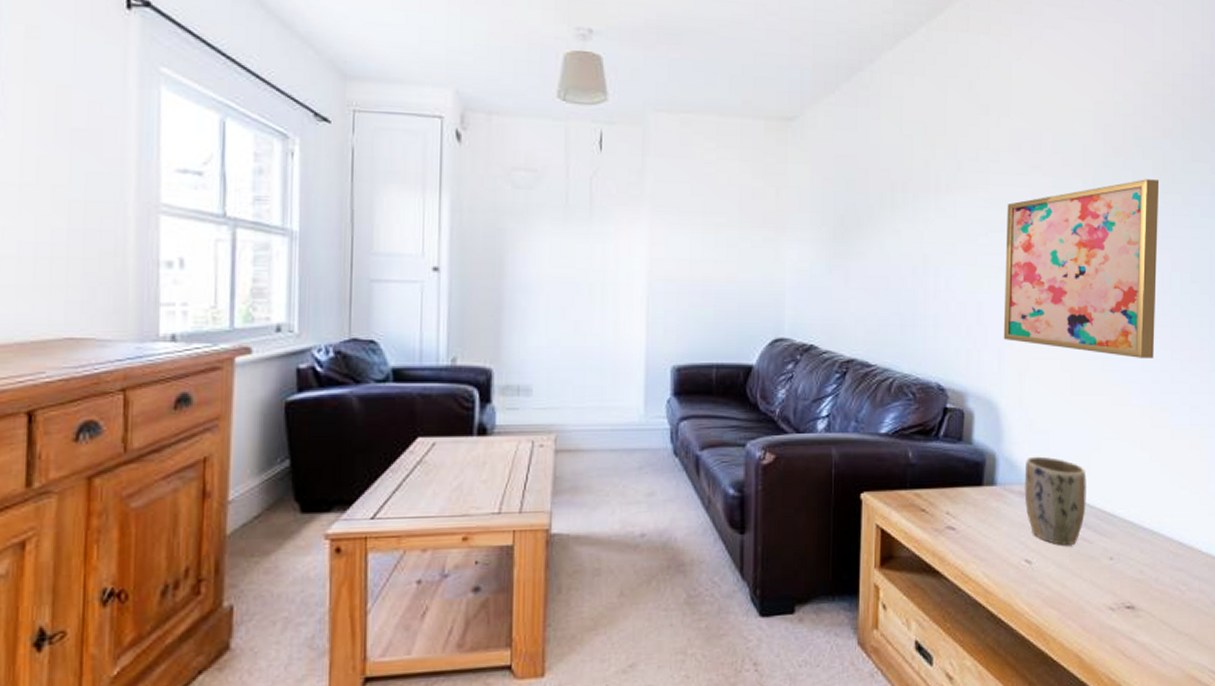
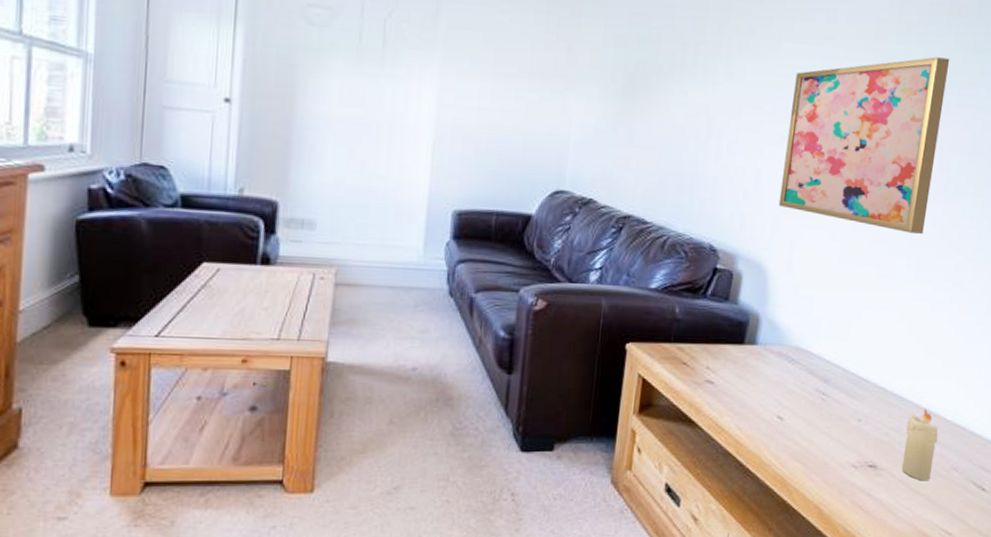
plant pot: present [1024,456,1086,546] -> none [782,320,845,406]
candle: none [1161,541,1195,620] -> present [901,409,938,481]

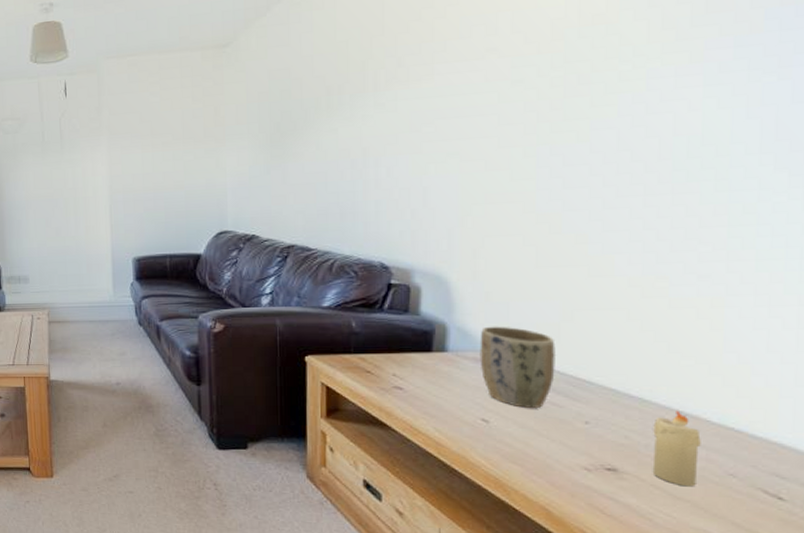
wall art: present [778,57,950,234] -> none [453,40,657,229]
plant pot: none [782,320,845,406] -> present [480,326,555,409]

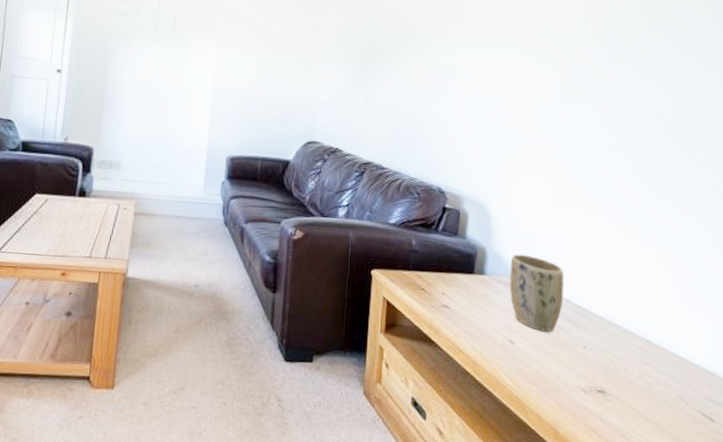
candle: present [652,410,701,487] -> none [629,339,661,409]

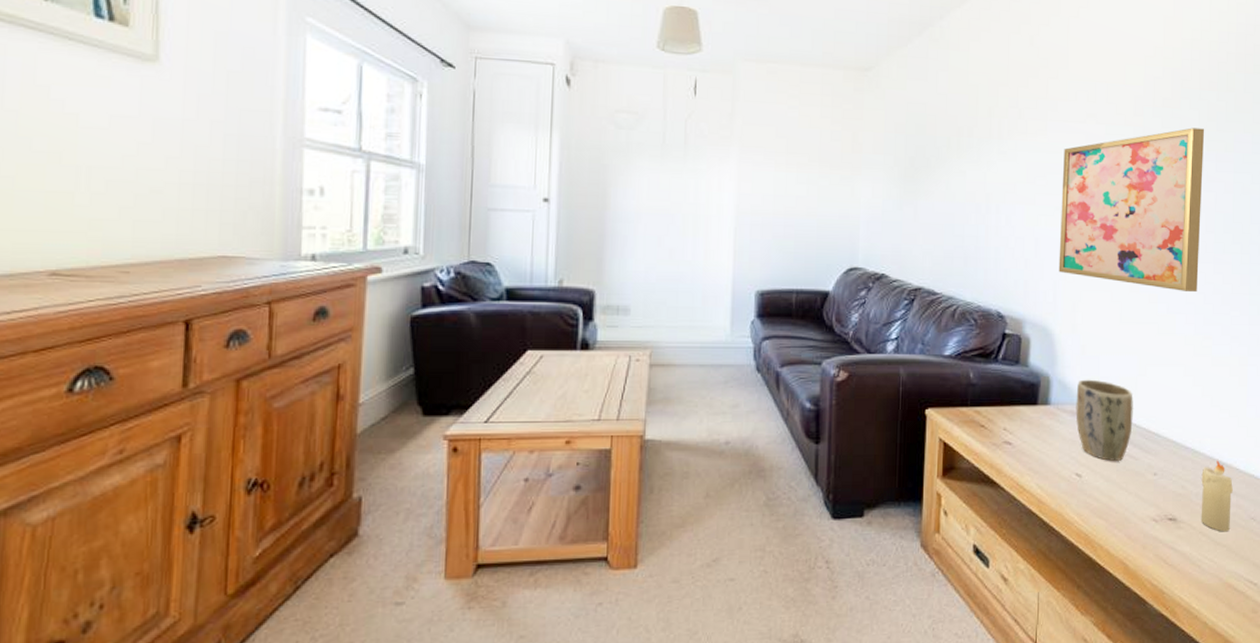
wall art: none [495,34,633,181] -> present [1058,128,1205,292]
candle: none [629,339,661,409] -> present [1200,460,1233,532]

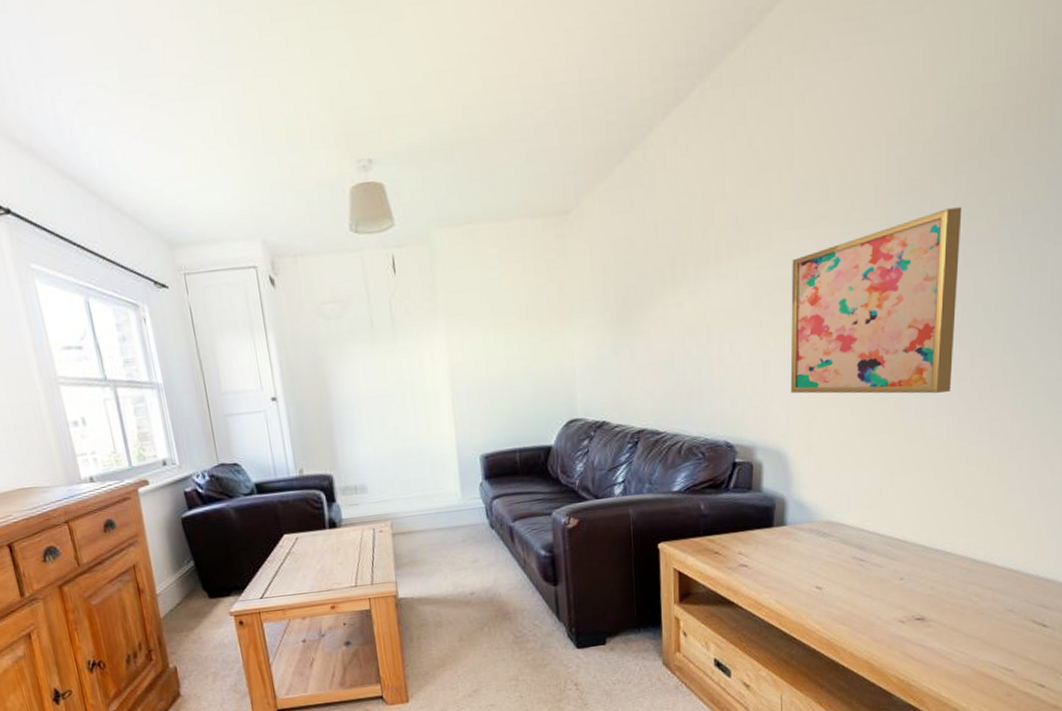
plant pot: present [1075,379,1133,462] -> none [814,495,877,572]
candle: present [1200,460,1233,532] -> none [951,559,989,626]

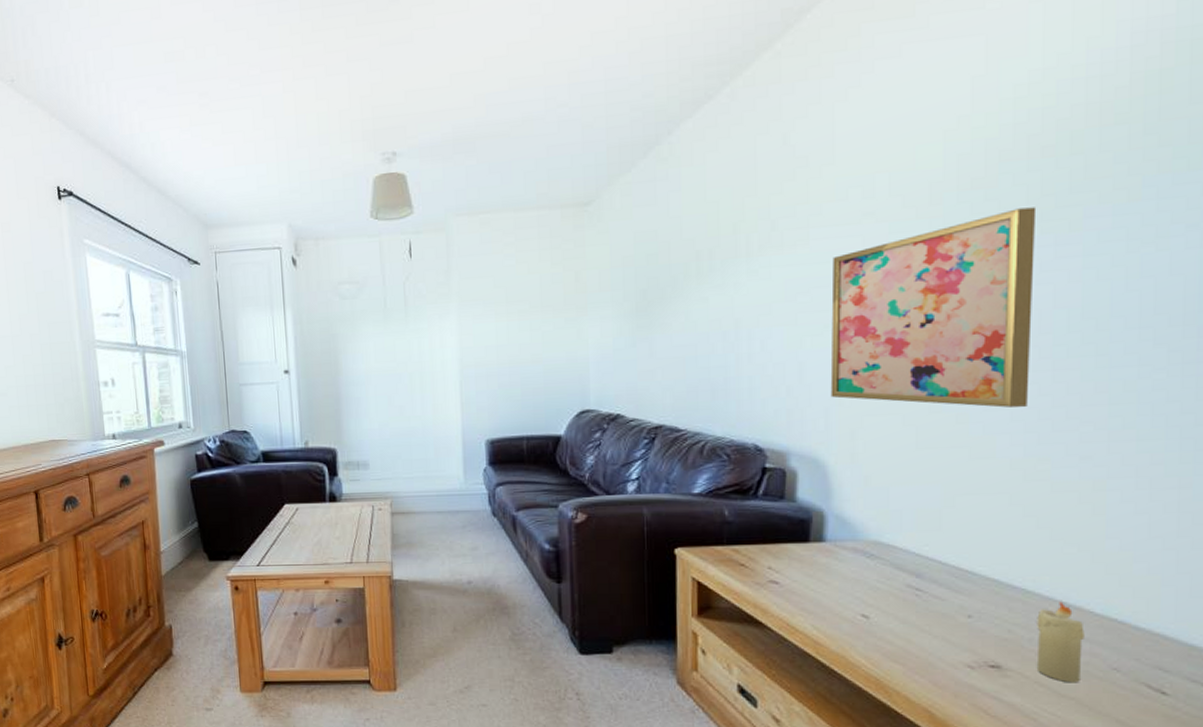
candle: none [951,559,989,626] -> present [1036,601,1085,683]

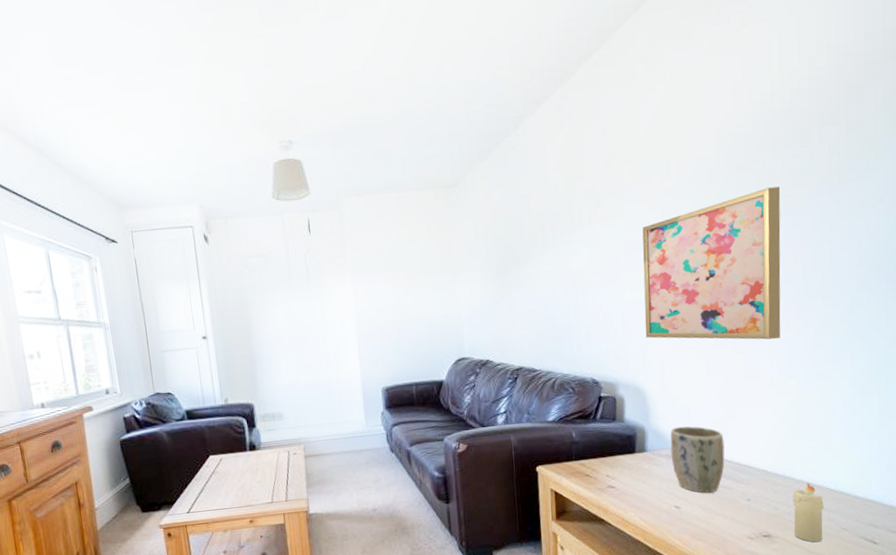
plant pot: none [859,513,937,603] -> present [670,426,725,493]

